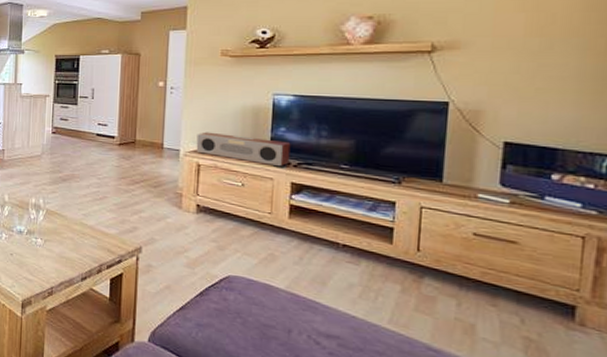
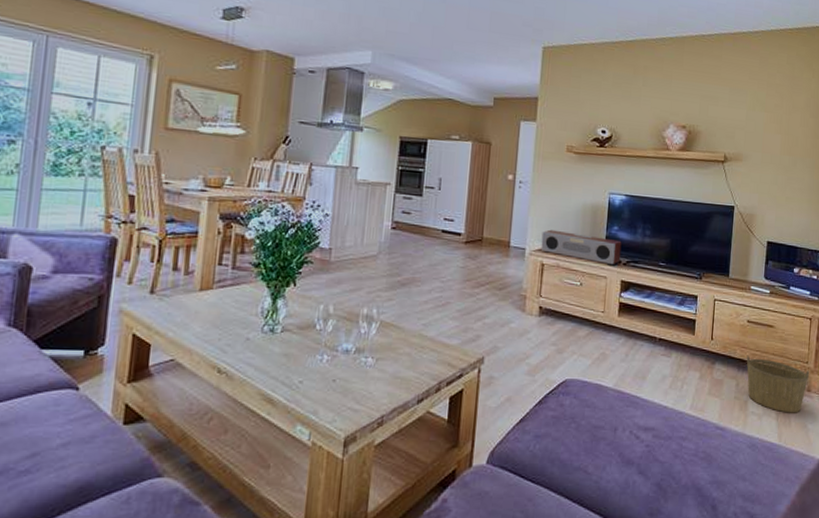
basket: none [472,272,583,350] -> present [746,355,810,413]

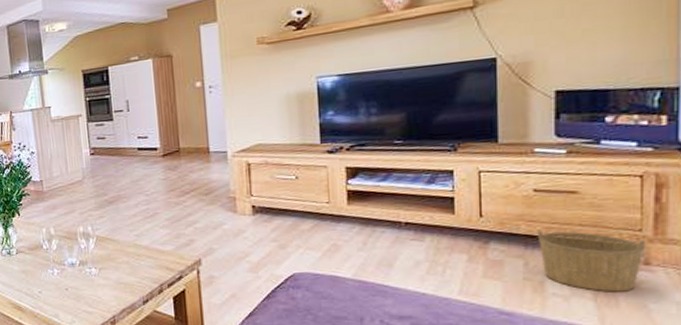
speaker: present [540,229,622,265] -> none [243,125,342,154]

